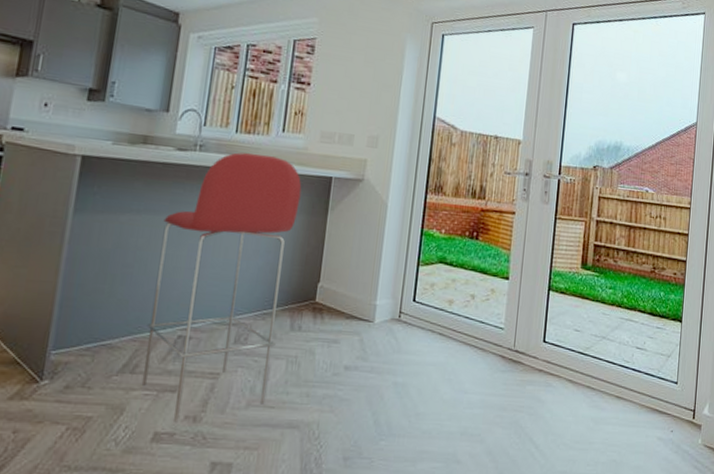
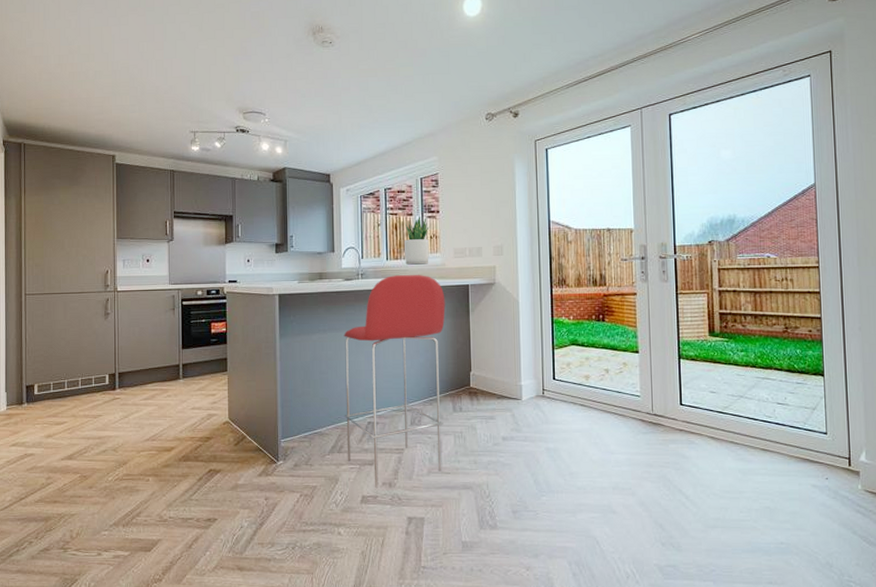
planter: none [259,86,296,145] -> present [405,216,430,265]

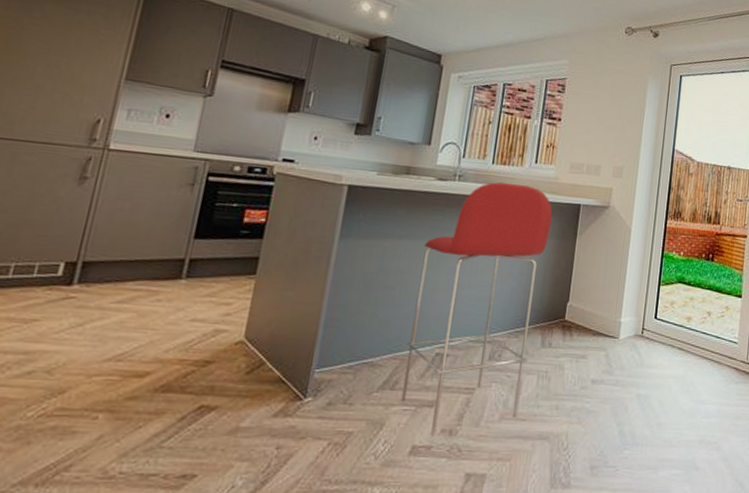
planter: present [405,216,430,265] -> none [513,121,548,176]

